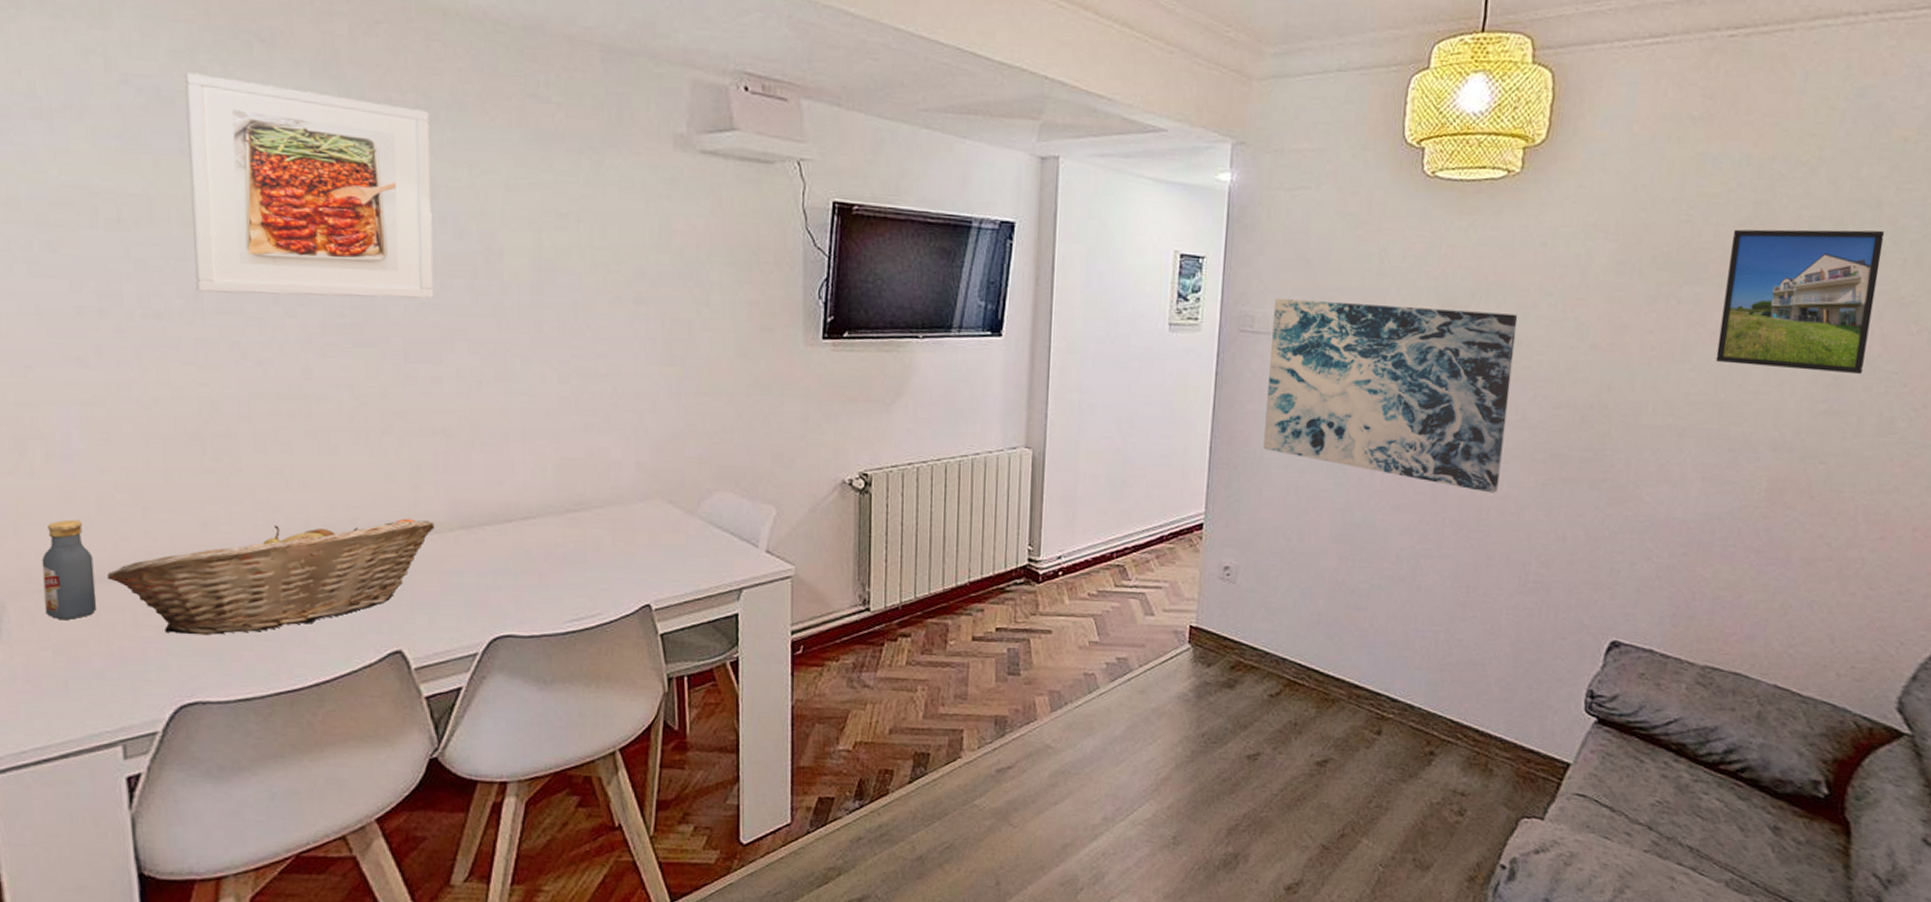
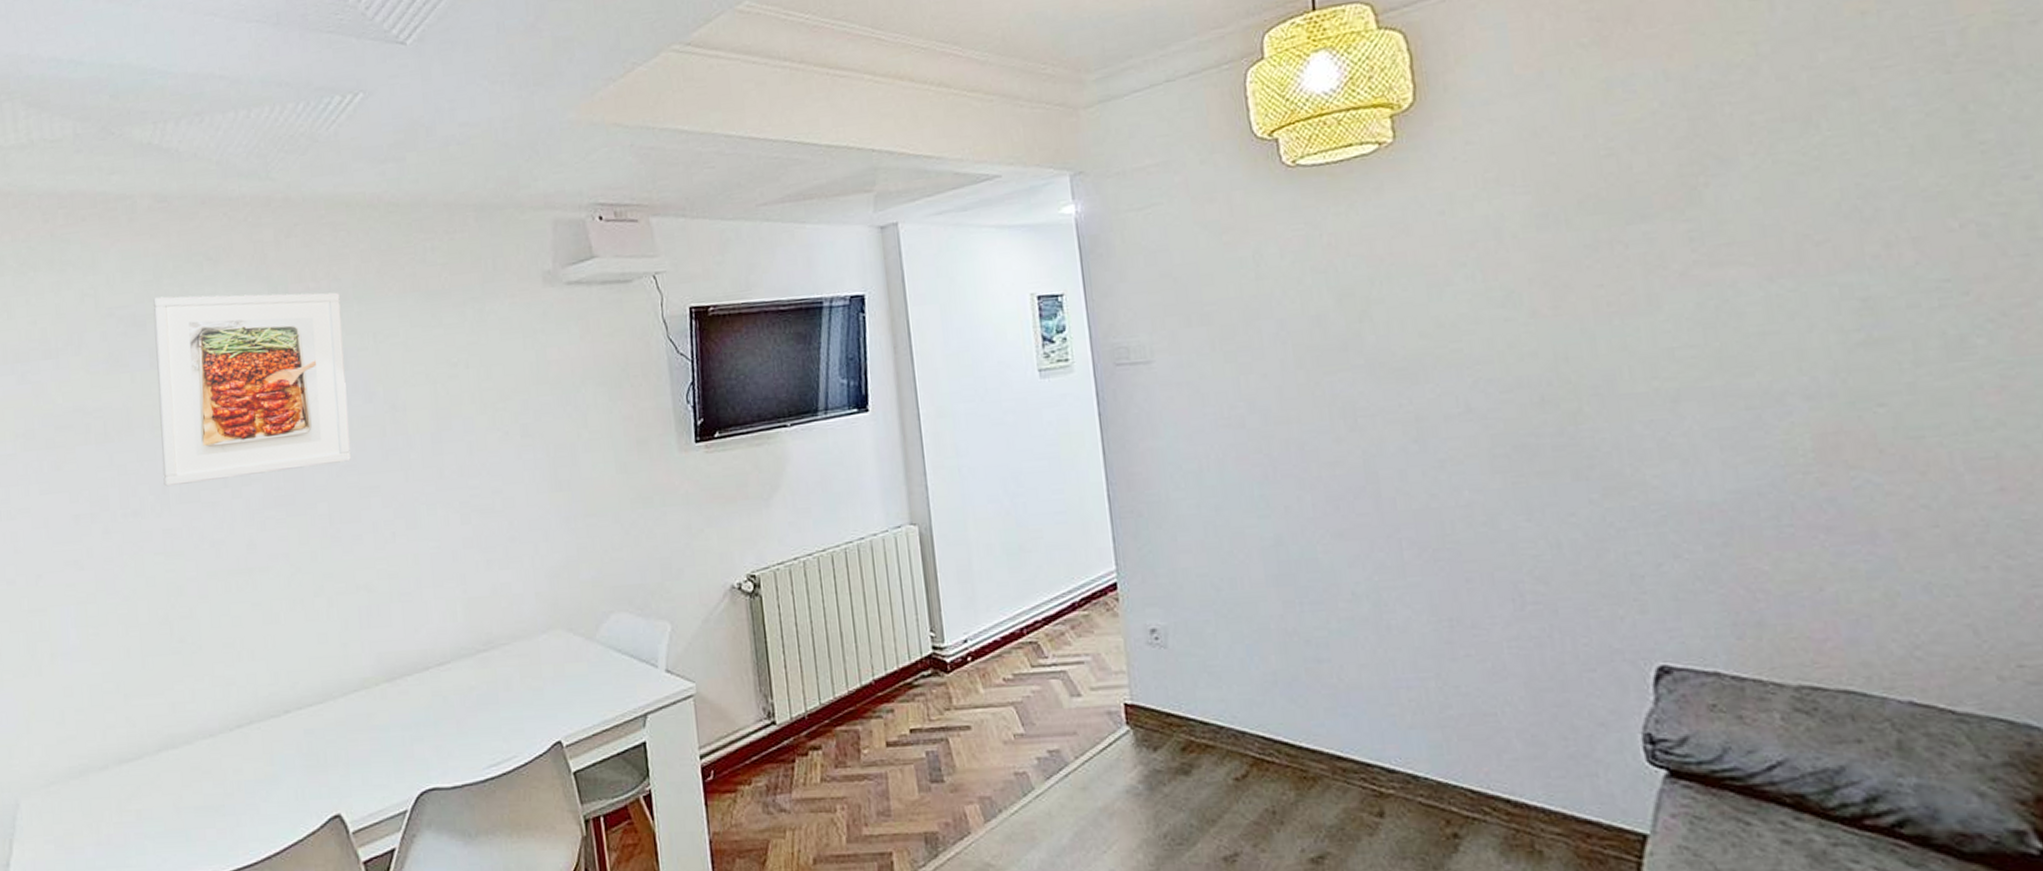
vodka: present [41,519,97,620] -> none [47,713,89,812]
fruit basket: present [107,518,435,636] -> none [97,677,363,817]
wall art: present [1263,299,1518,493] -> none [1148,294,1458,503]
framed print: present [1715,229,1884,375] -> none [1672,118,1899,306]

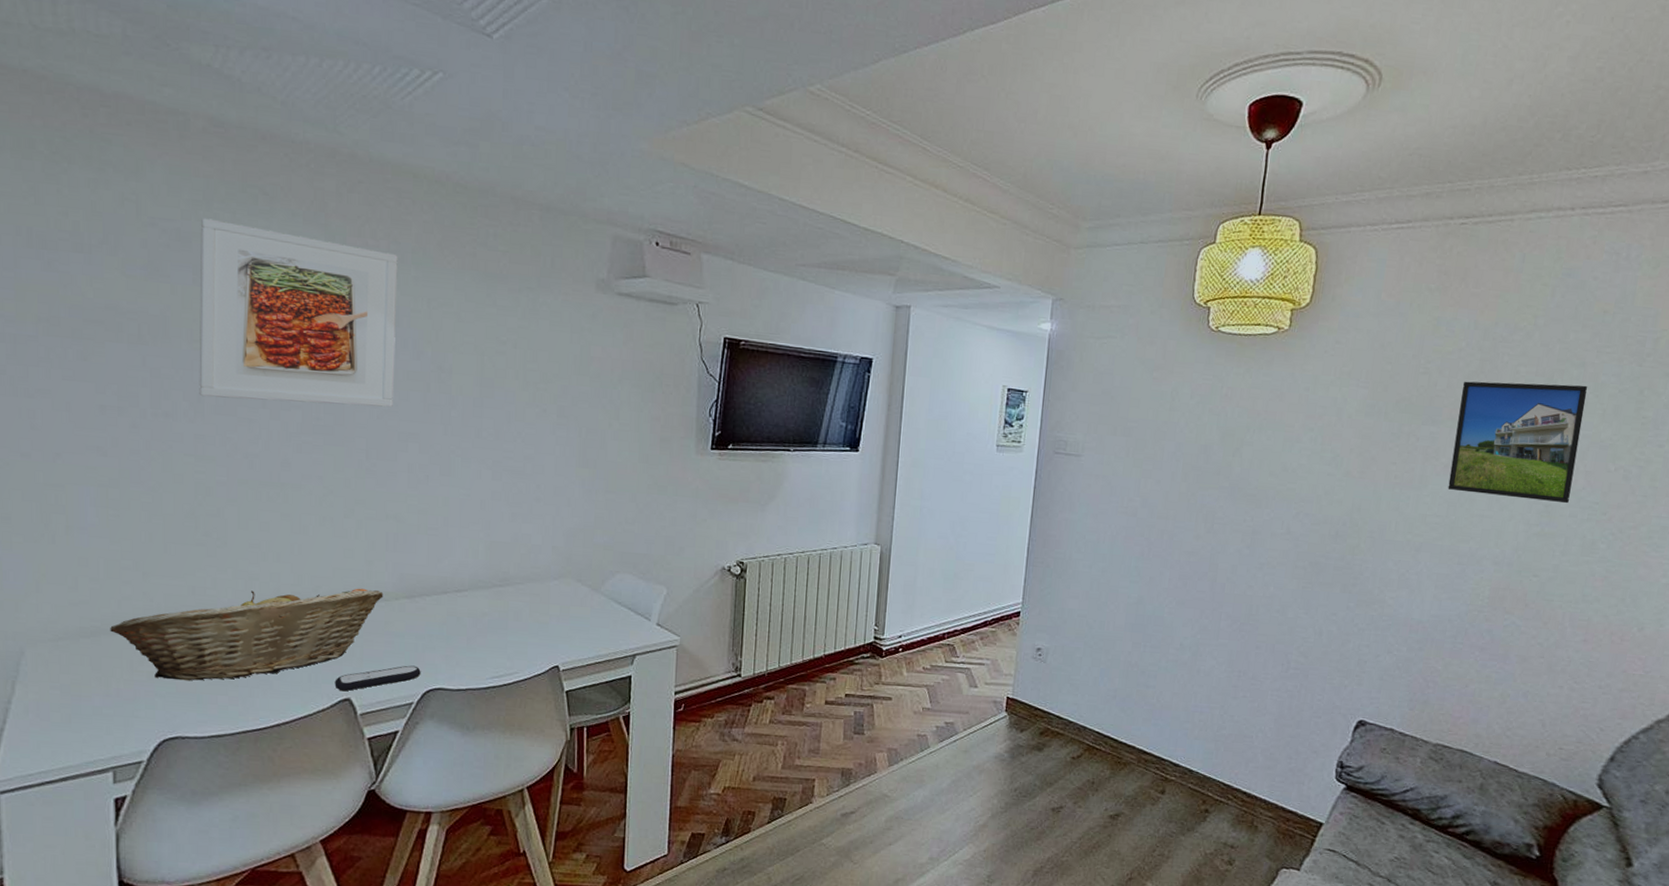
fruit basket: none [97,677,363,817] -> present [110,588,384,681]
remote control: none [322,763,412,807] -> present [335,665,421,692]
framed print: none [1672,118,1899,306] -> present [1447,381,1587,504]

